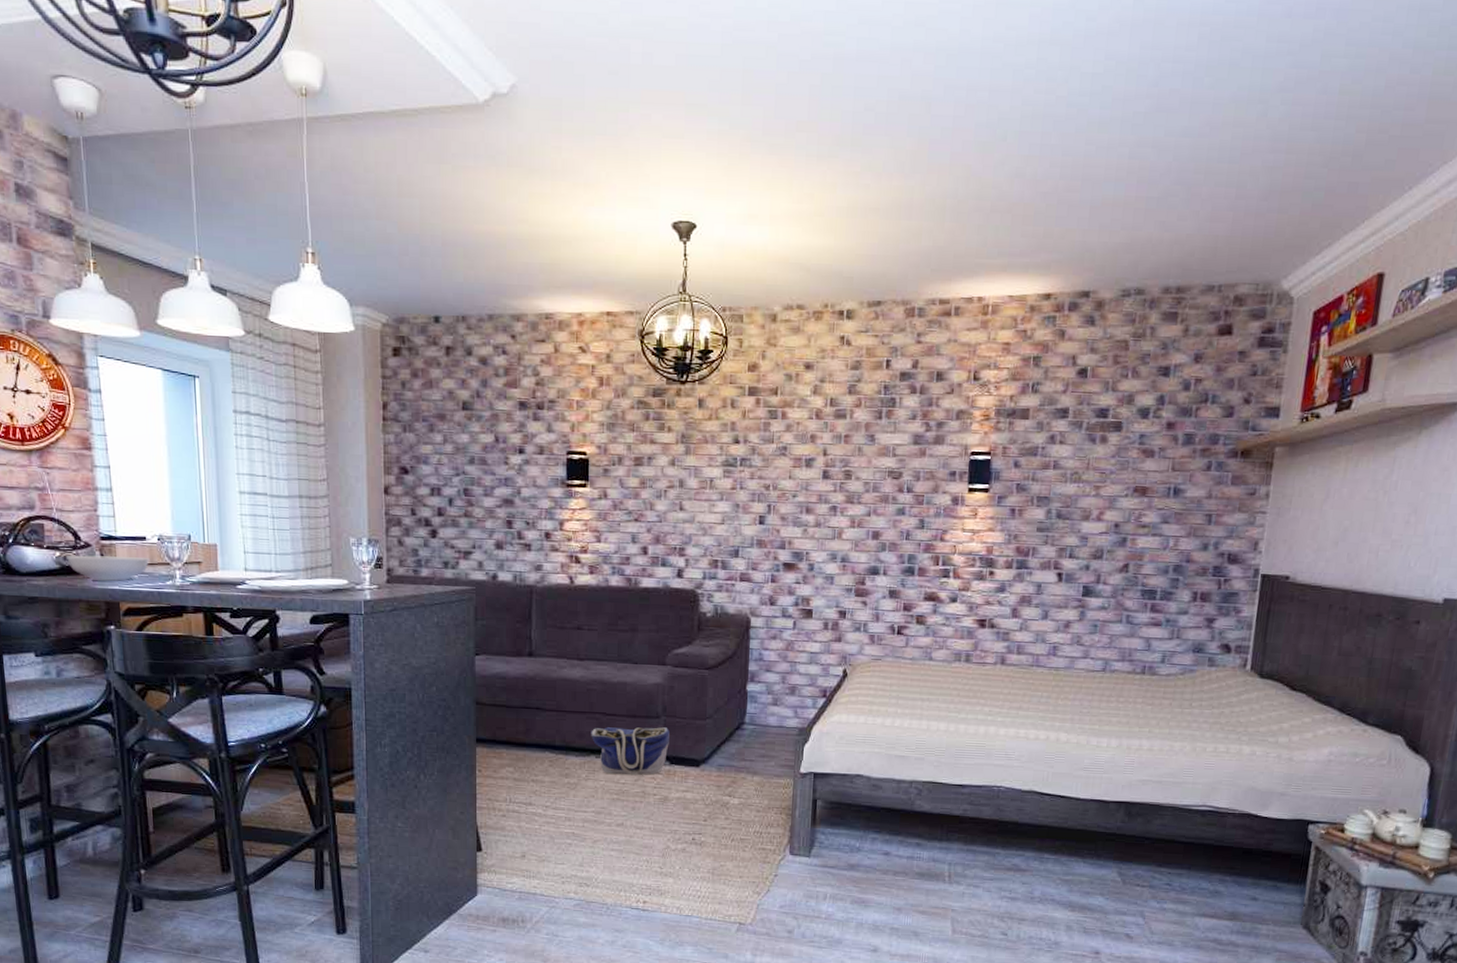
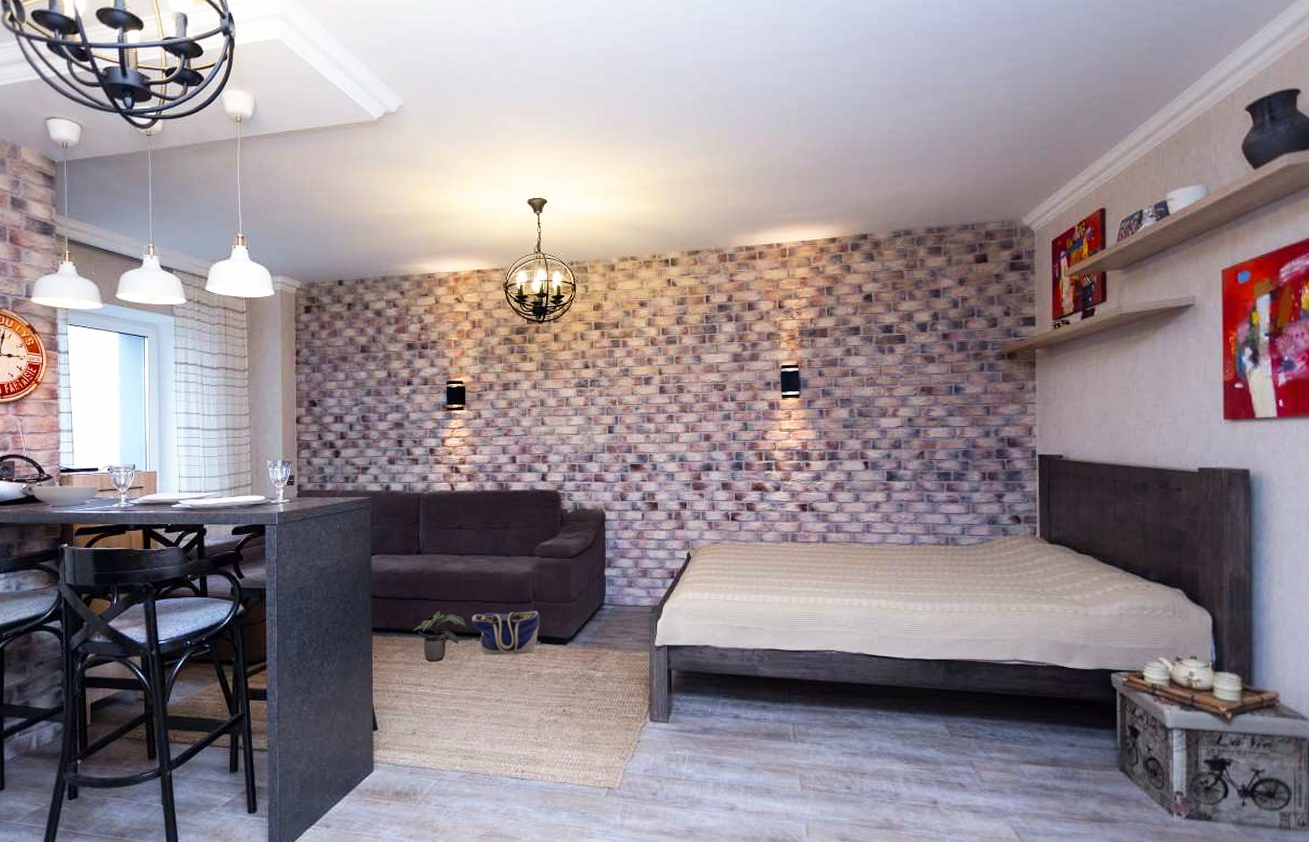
potted plant: none [522,722,584,780] -> present [412,611,466,663]

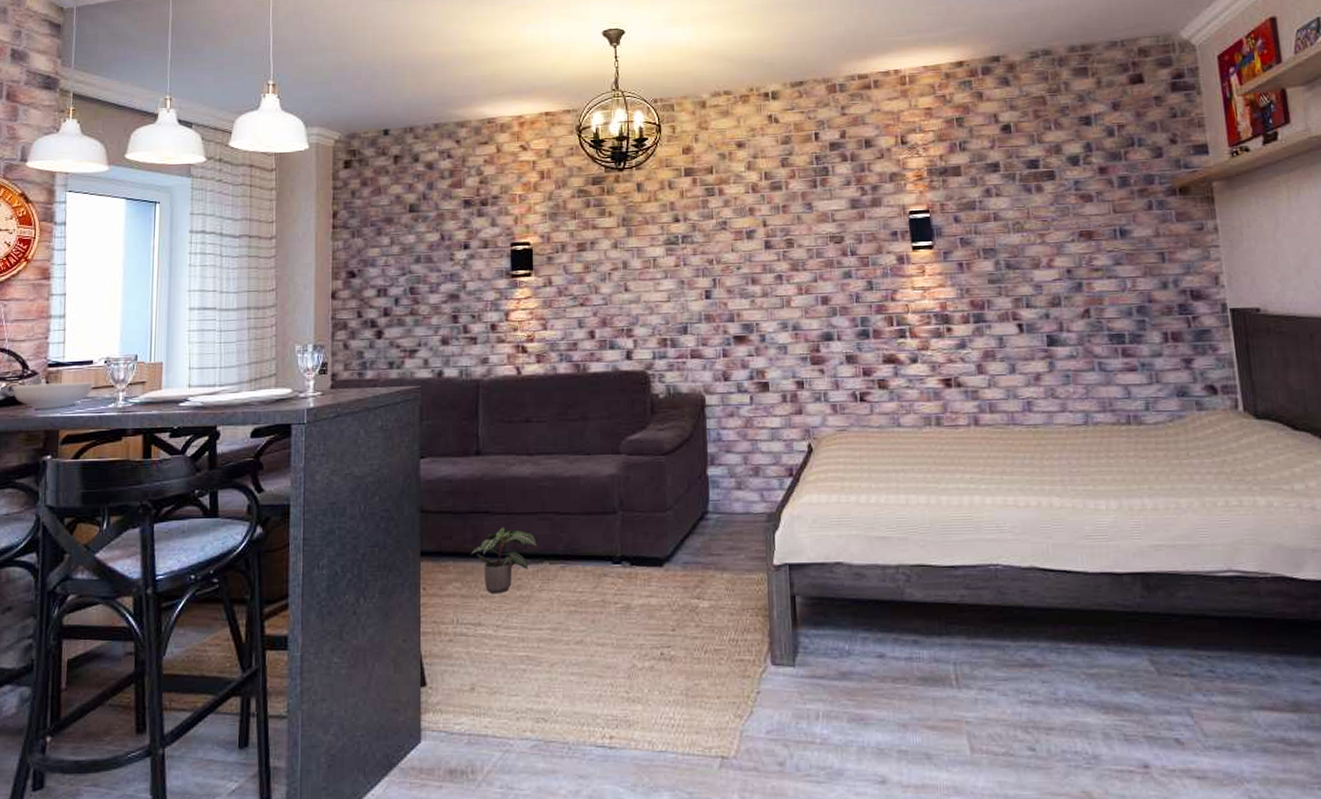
tote bag: present [471,611,540,655] -> none [543,523,628,583]

